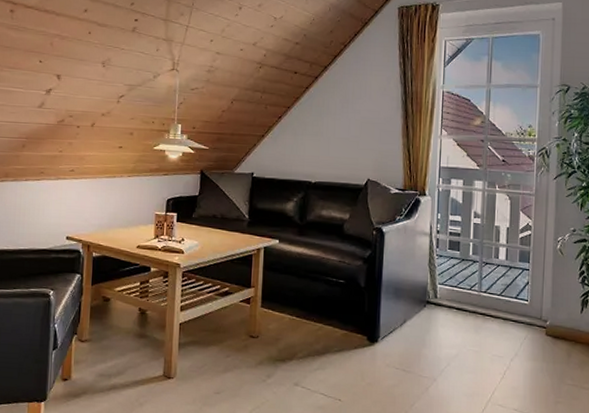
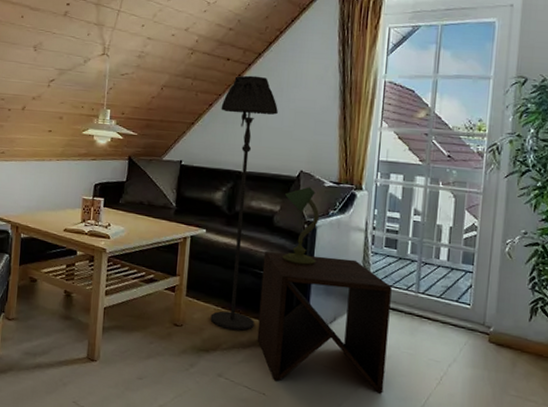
floor lamp: none [285,88,345,338] -> present [210,75,278,331]
side table: none [331,259,456,392] -> present [257,252,392,394]
table lamp: none [352,194,387,271] -> present [282,186,319,266]

